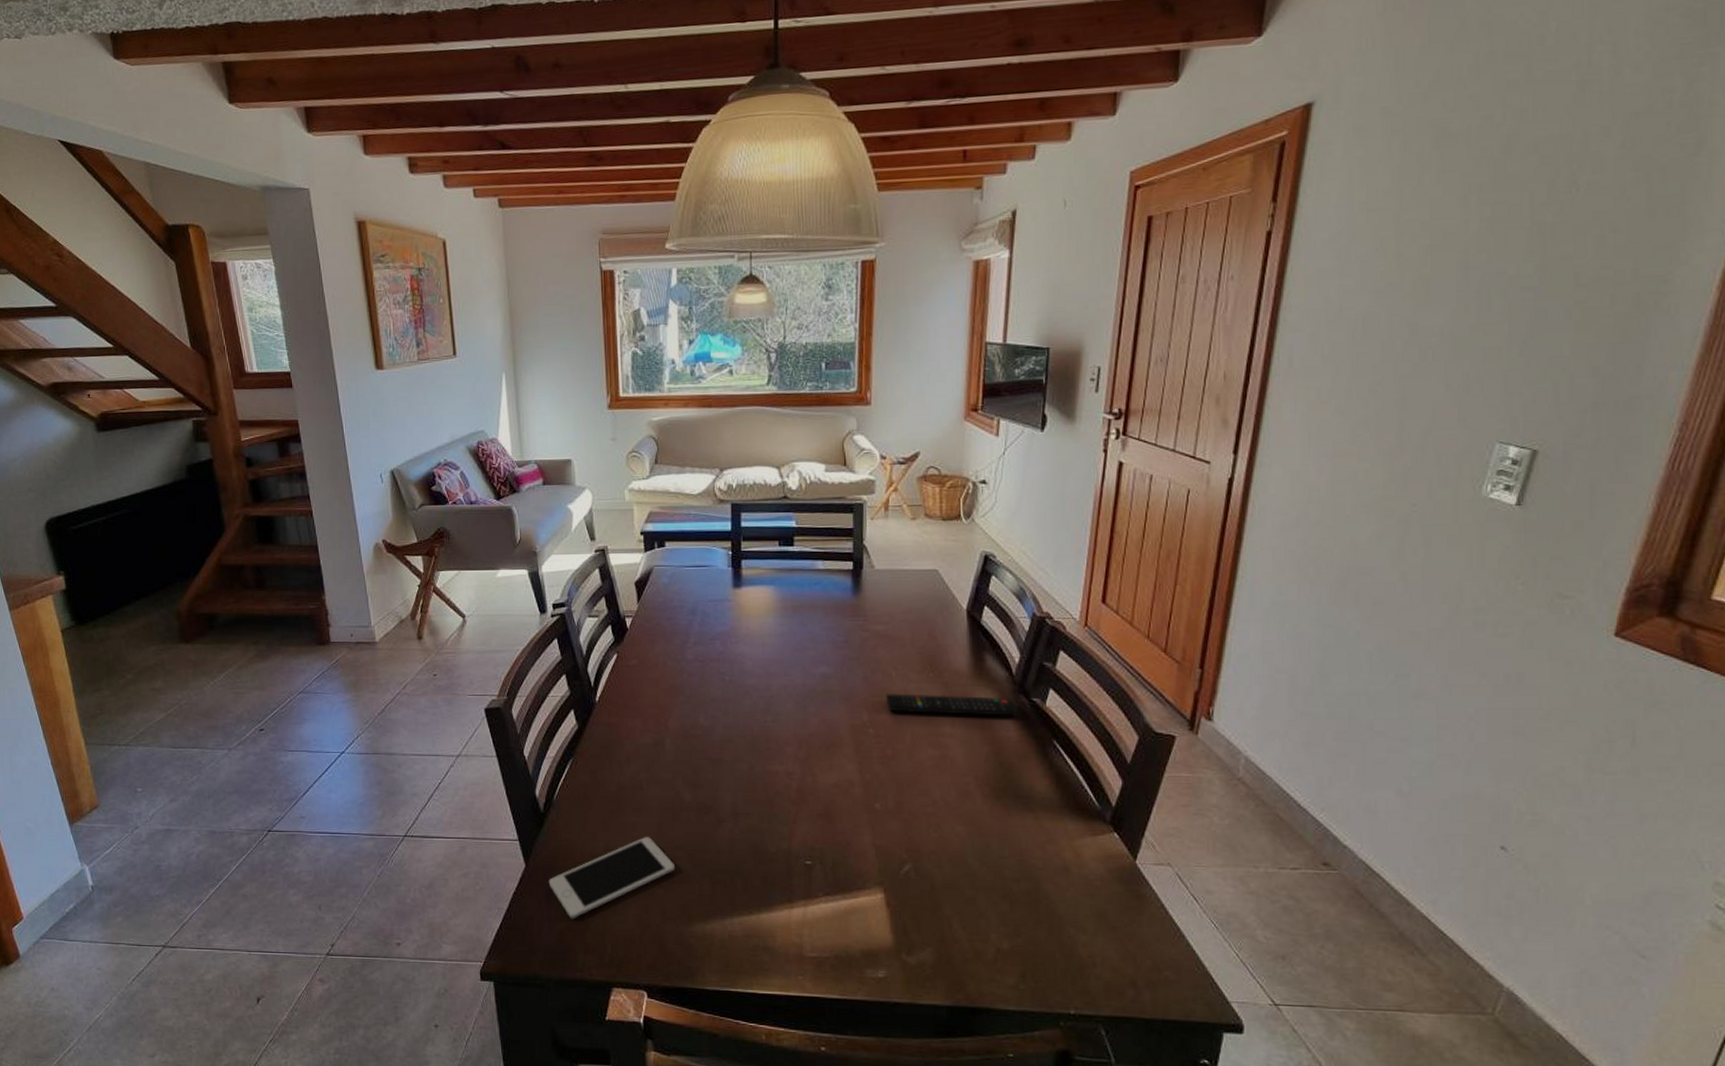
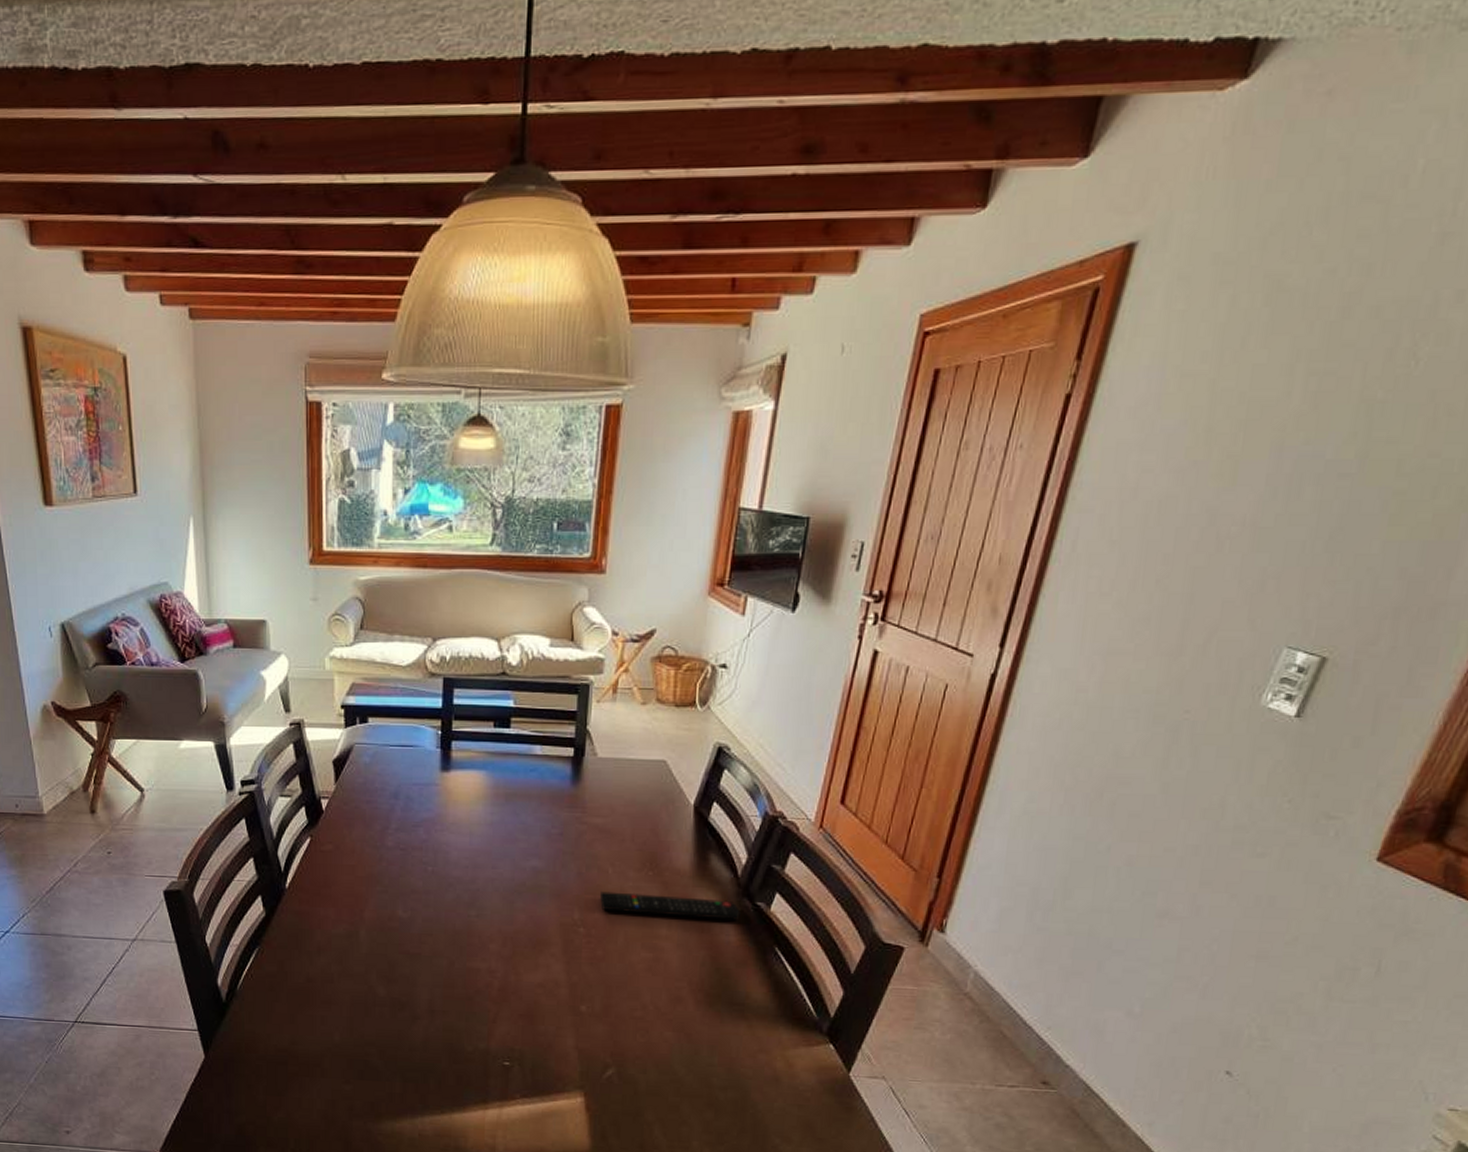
cell phone: present [548,836,674,919] -> none [229,1030,364,1113]

